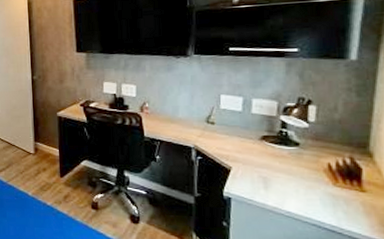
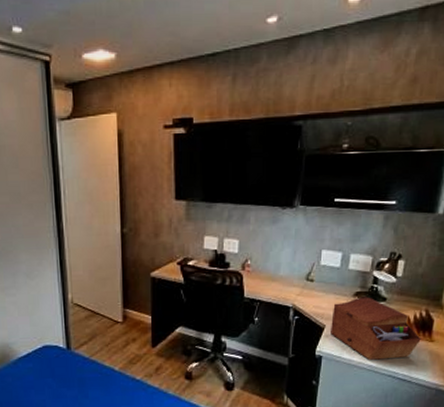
sewing box: none [237,141,349,207] -> present [329,297,421,360]

